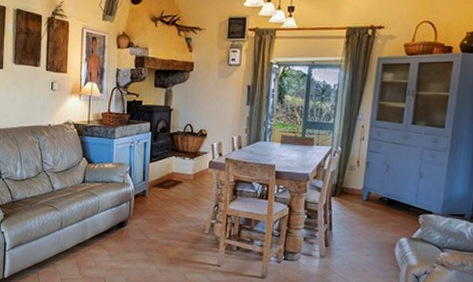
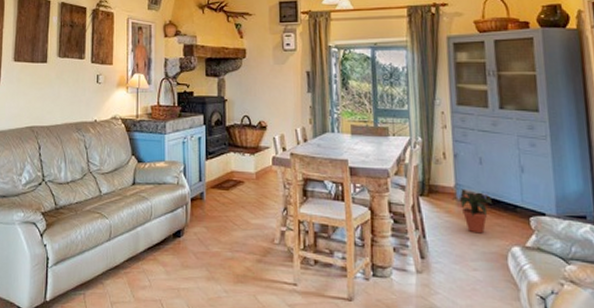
potted plant: none [359,193,392,228] -> present [452,191,493,234]

